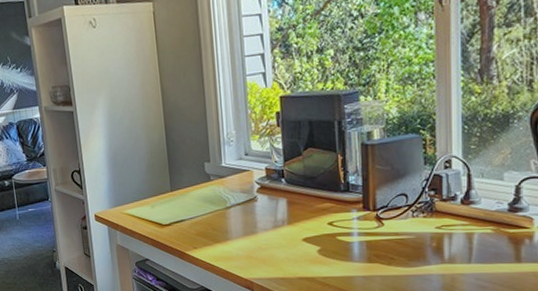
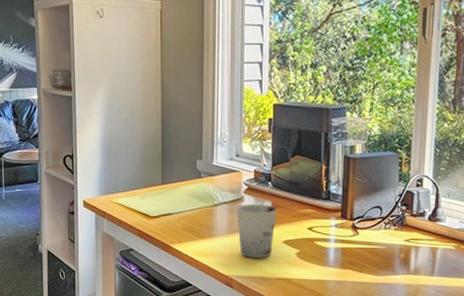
cup: none [250,202,293,259] -> present [236,203,277,259]

